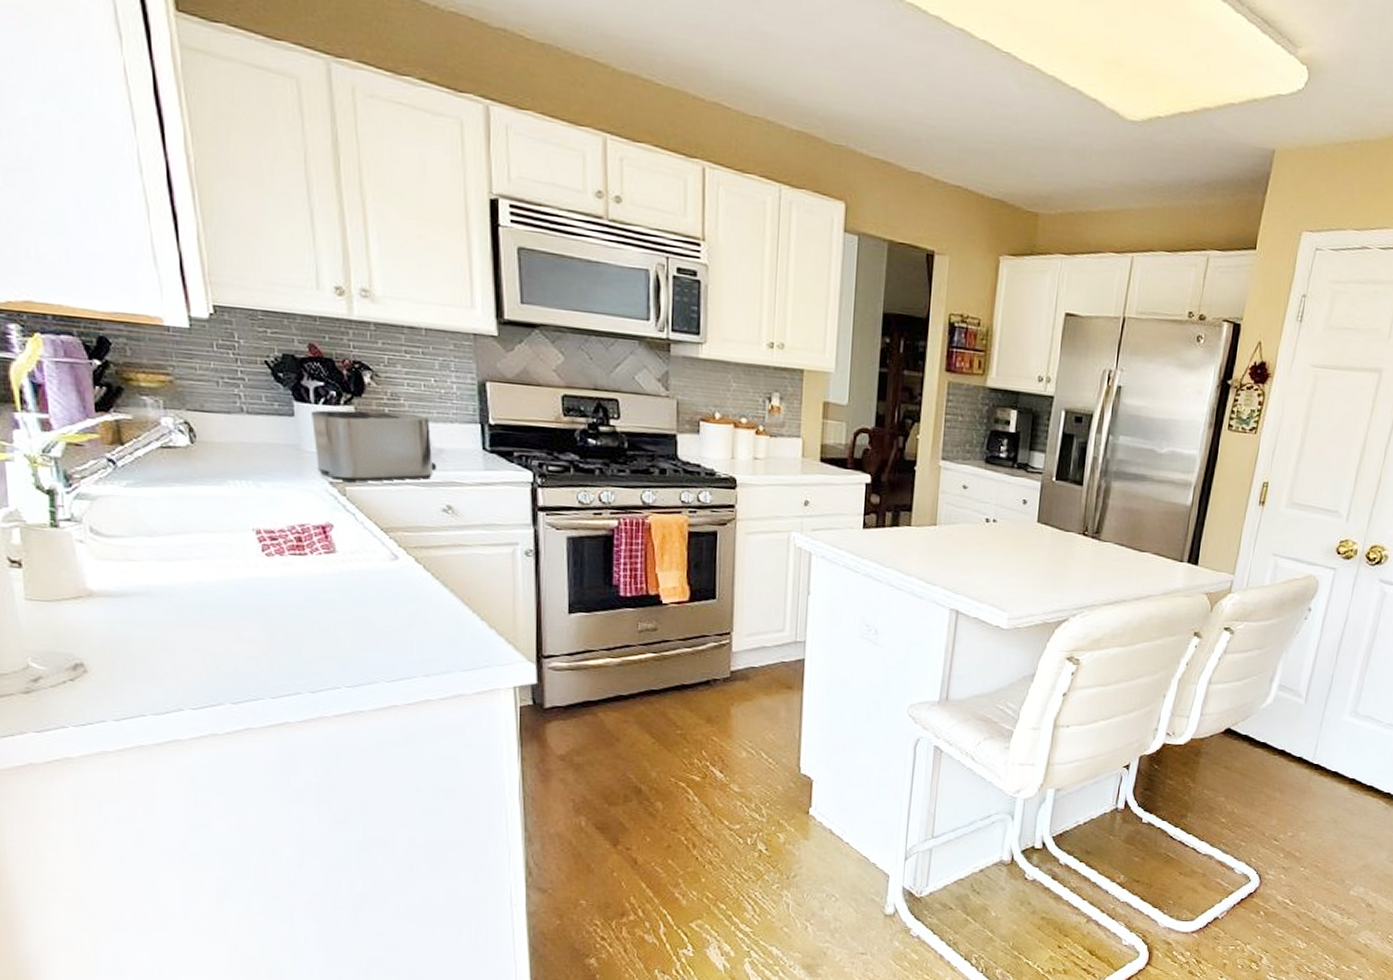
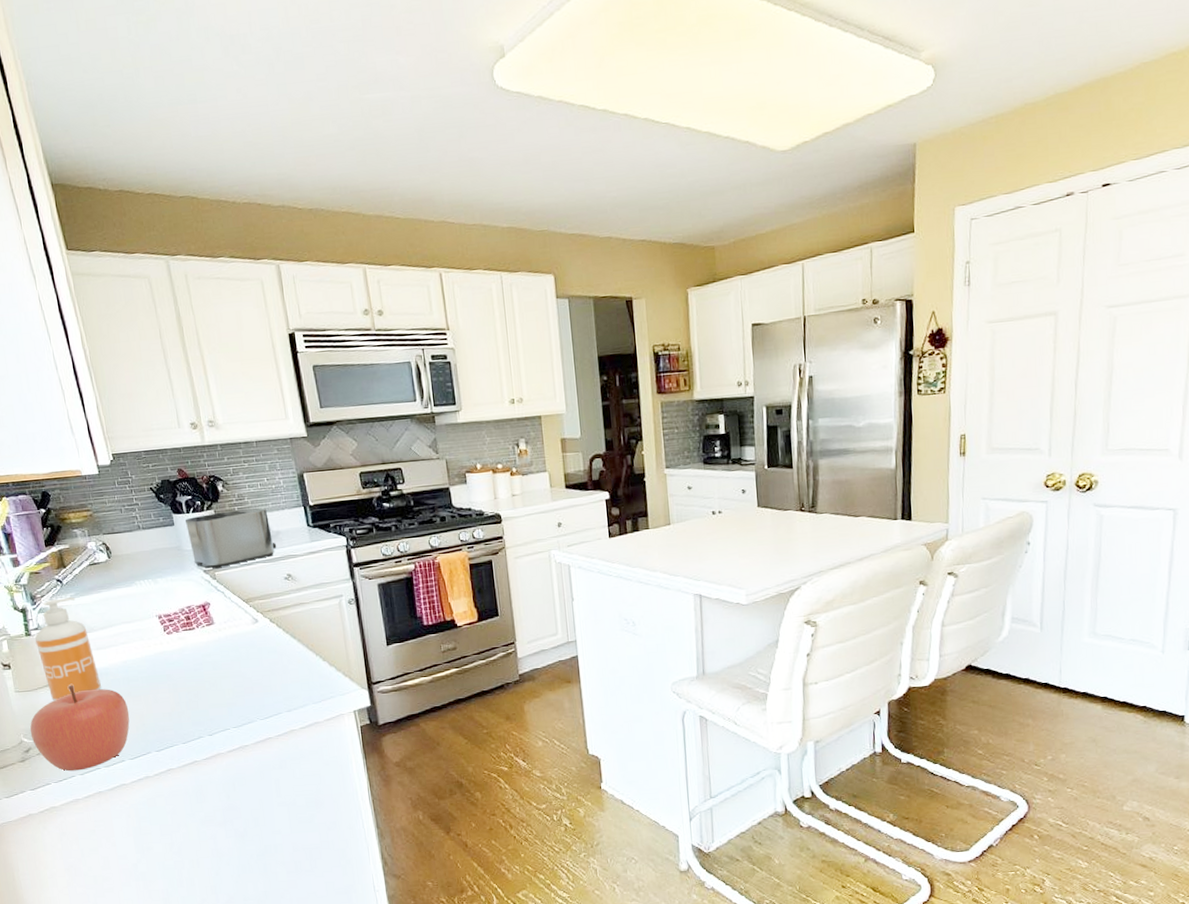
fruit: none [42,601,198,715] -> present [29,684,130,772]
soap dispenser: none [65,485,159,620] -> present [35,597,101,701]

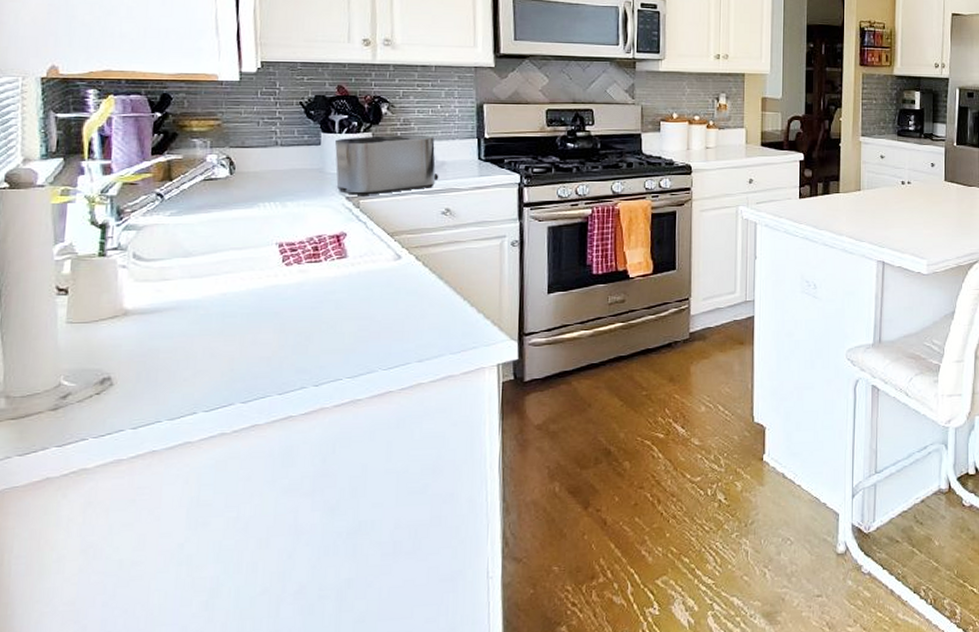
fruit: present [29,684,130,772] -> none [74,318,217,424]
soap dispenser: present [35,597,101,701] -> none [110,215,187,337]

